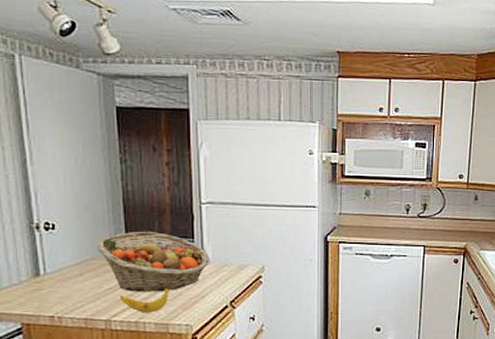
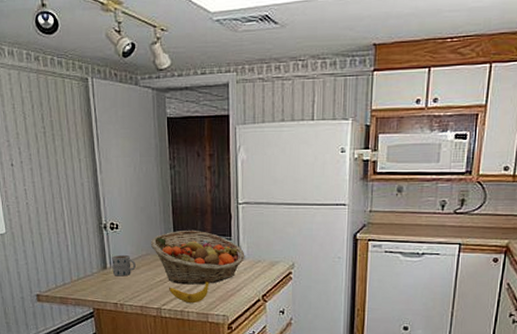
mug: none [47,259,78,285] -> present [112,254,136,277]

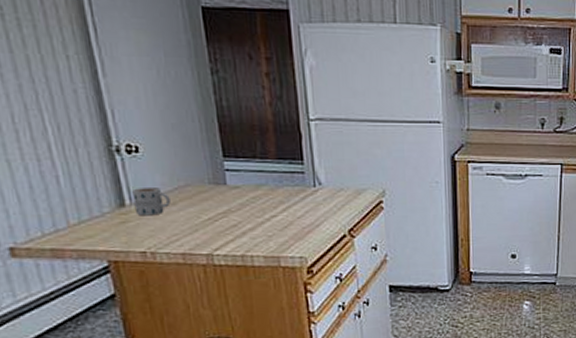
fruit basket: present [150,230,245,285] -> none [189,152,323,222]
banana: present [169,279,209,304] -> none [222,214,279,246]

